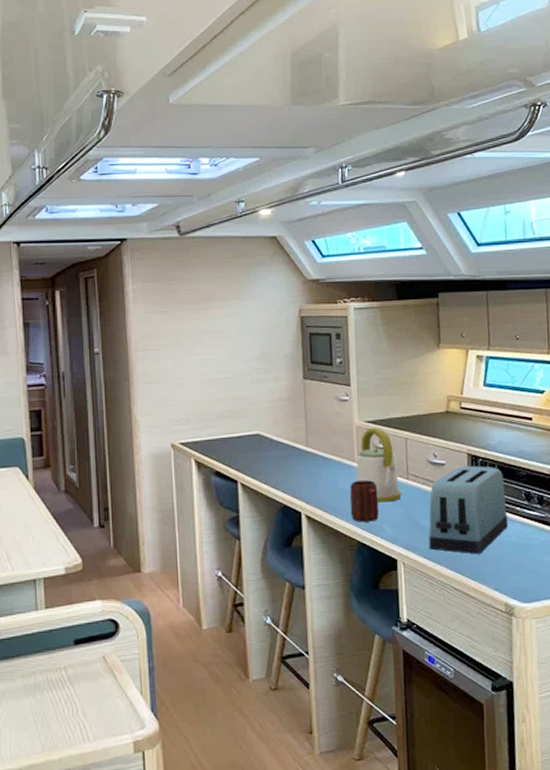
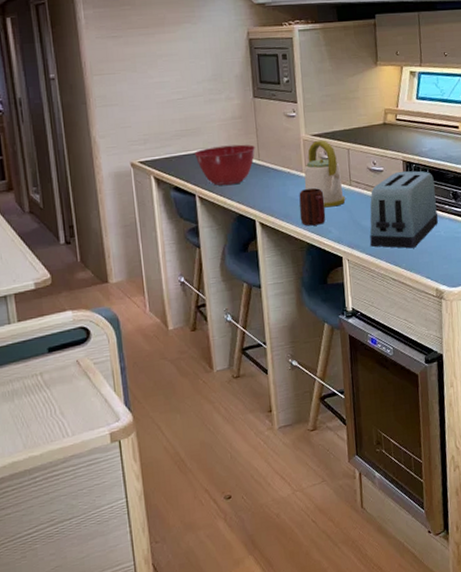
mixing bowl: none [238,428,305,473] -> present [194,144,256,186]

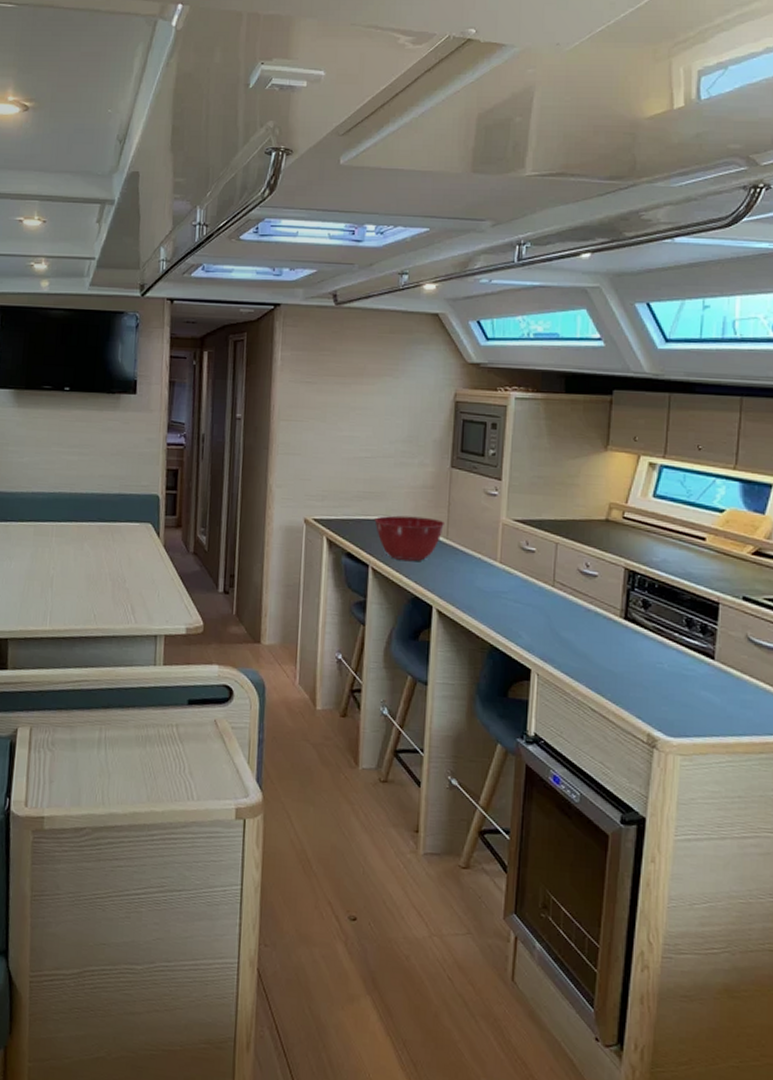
mug: present [299,188,326,226] -> none [485,581,519,626]
kettle: present [304,140,346,208] -> none [496,528,545,608]
toaster: present [370,171,438,249] -> none [569,581,663,677]

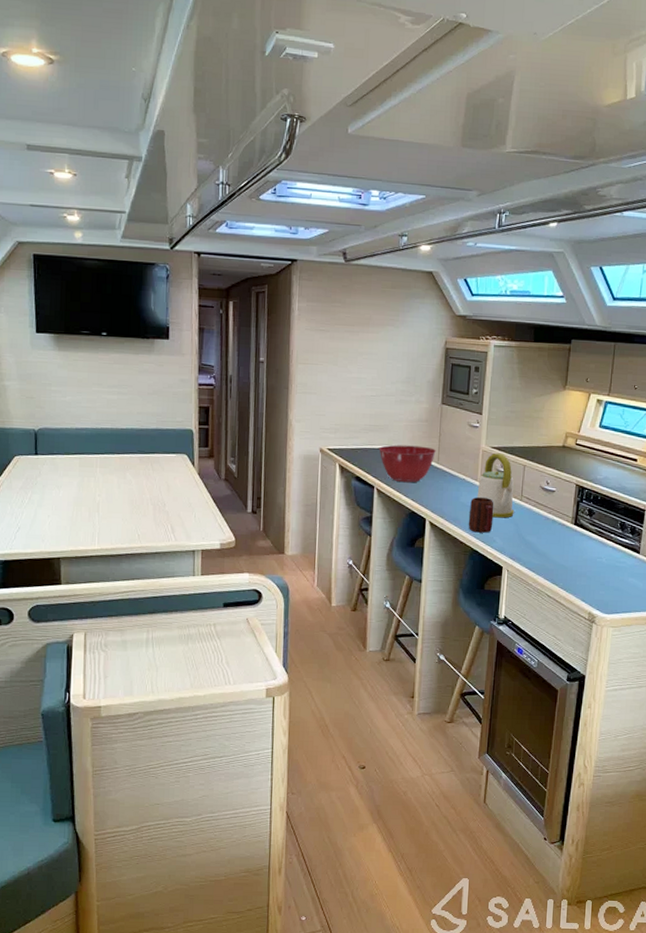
mug: none [485,581,519,626] -> present [468,497,494,533]
kettle: none [496,528,545,608] -> present [477,453,514,518]

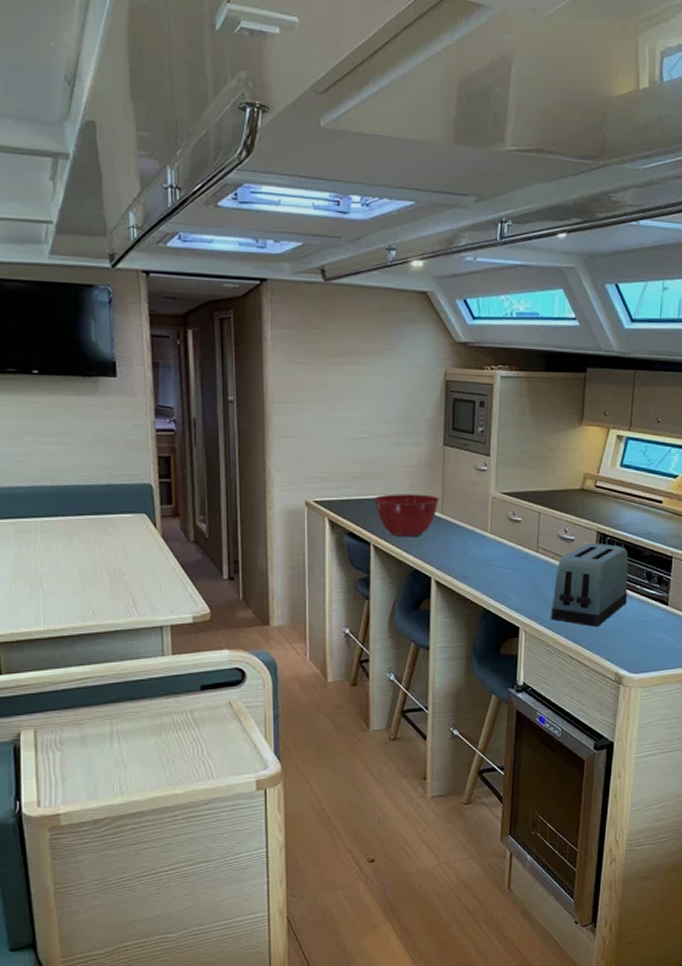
mug: present [468,497,494,533] -> none [479,551,507,590]
kettle: present [477,453,514,518] -> none [487,500,530,573]
toaster: none [532,495,604,570] -> present [551,544,628,627]

